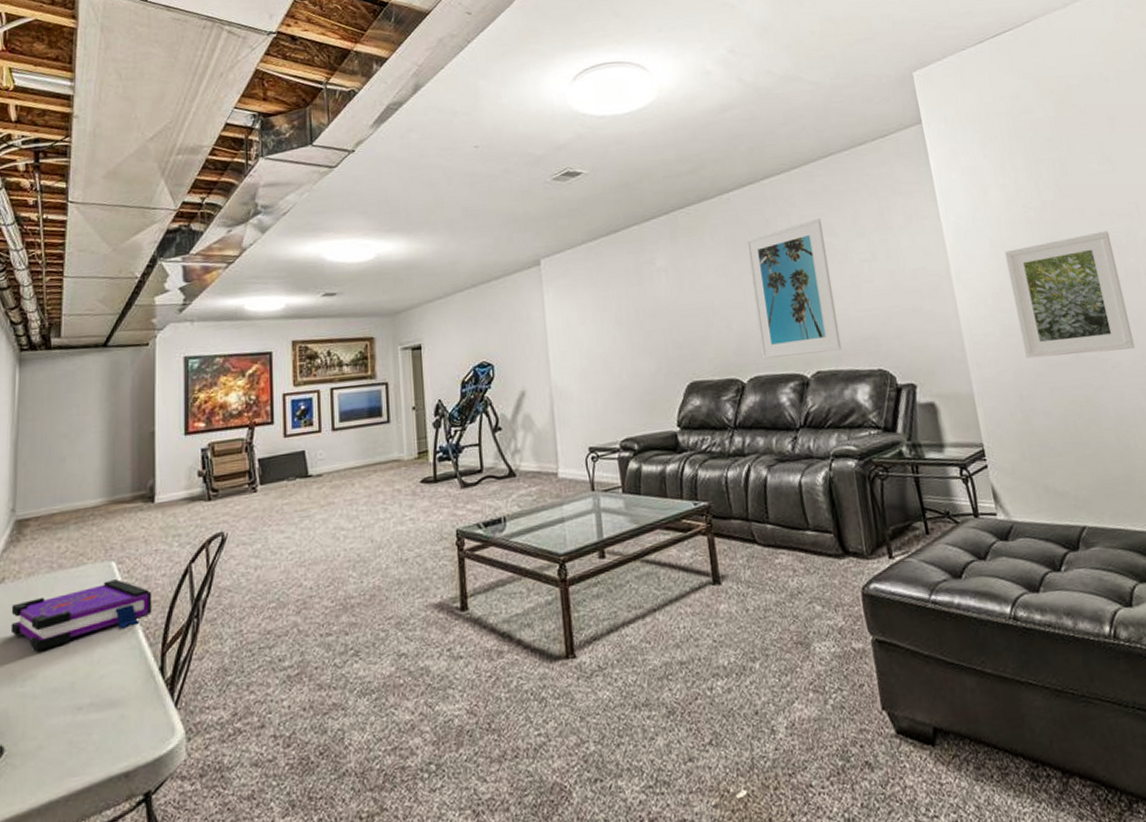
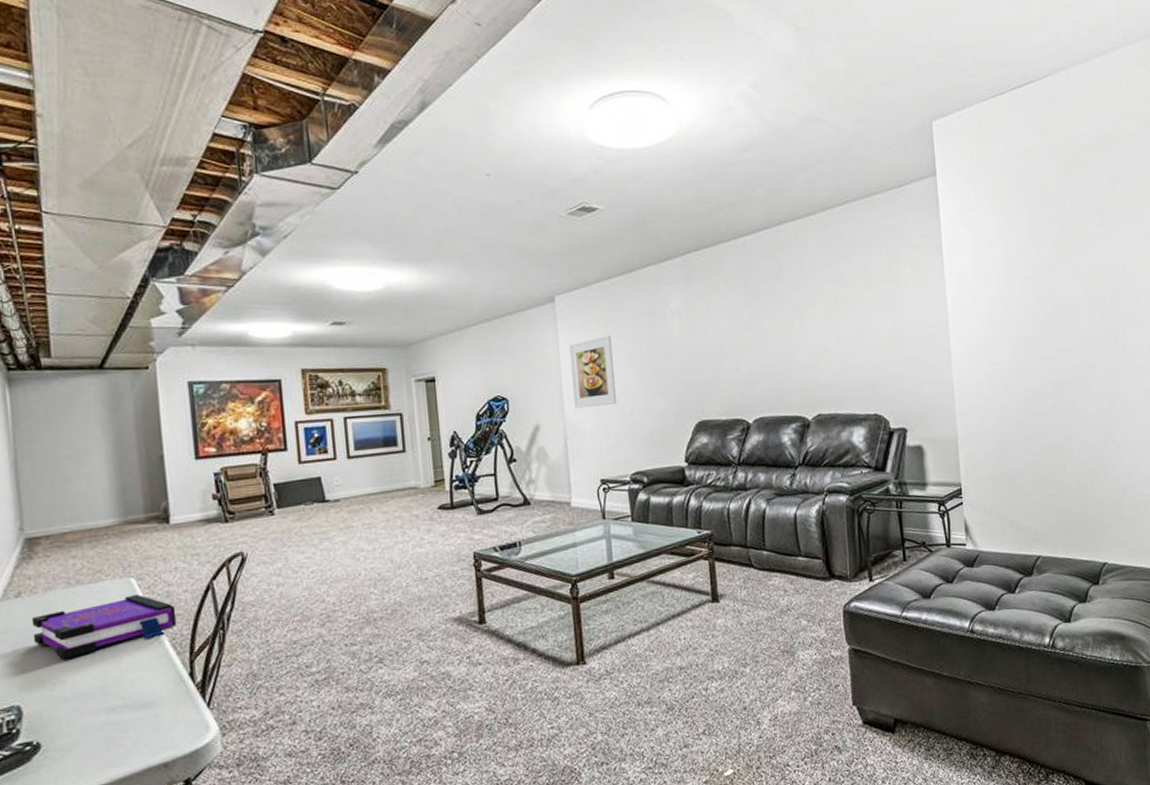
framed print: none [555,296,604,373] -> present [569,335,616,409]
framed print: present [745,218,842,359] -> none [758,267,843,401]
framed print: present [1005,231,1136,359] -> none [1000,291,1105,408]

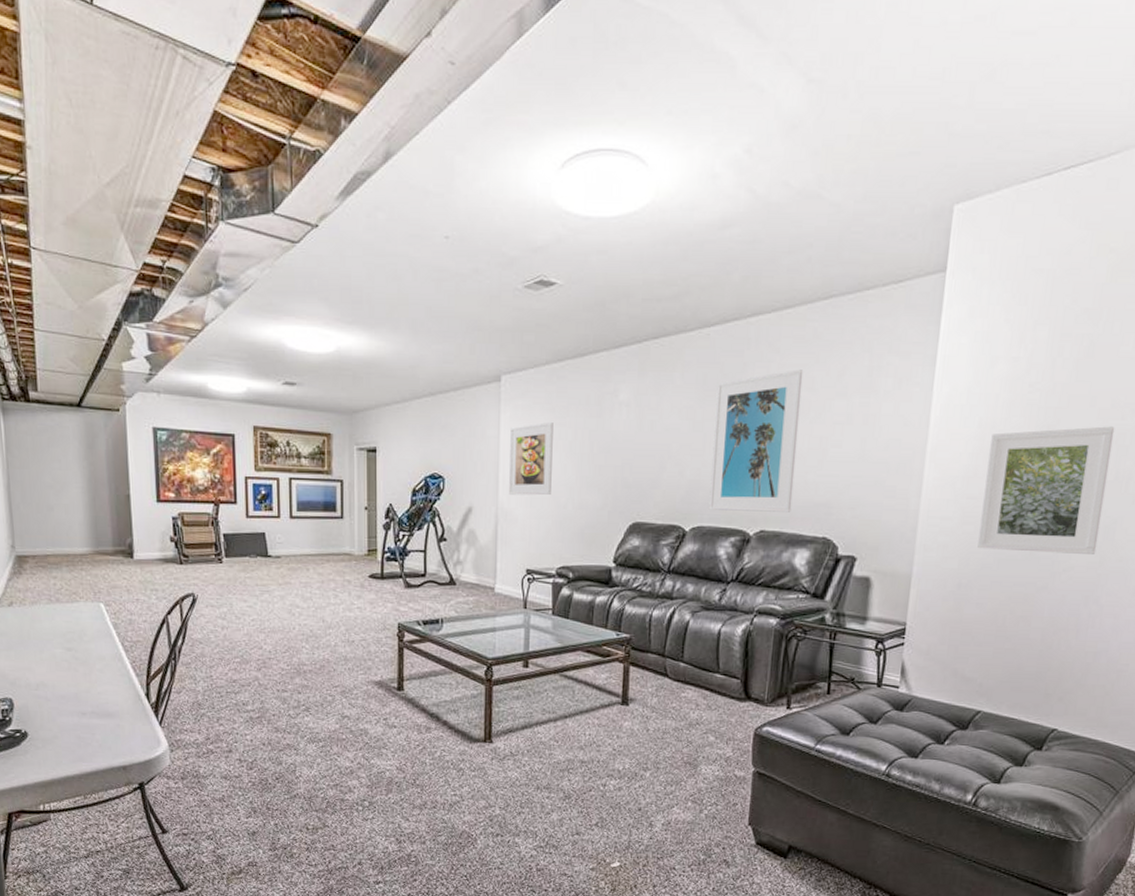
board game: present [31,594,177,659] -> none [21,618,137,665]
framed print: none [758,267,843,401] -> present [708,369,804,512]
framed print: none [1000,291,1105,408] -> present [977,426,1115,554]

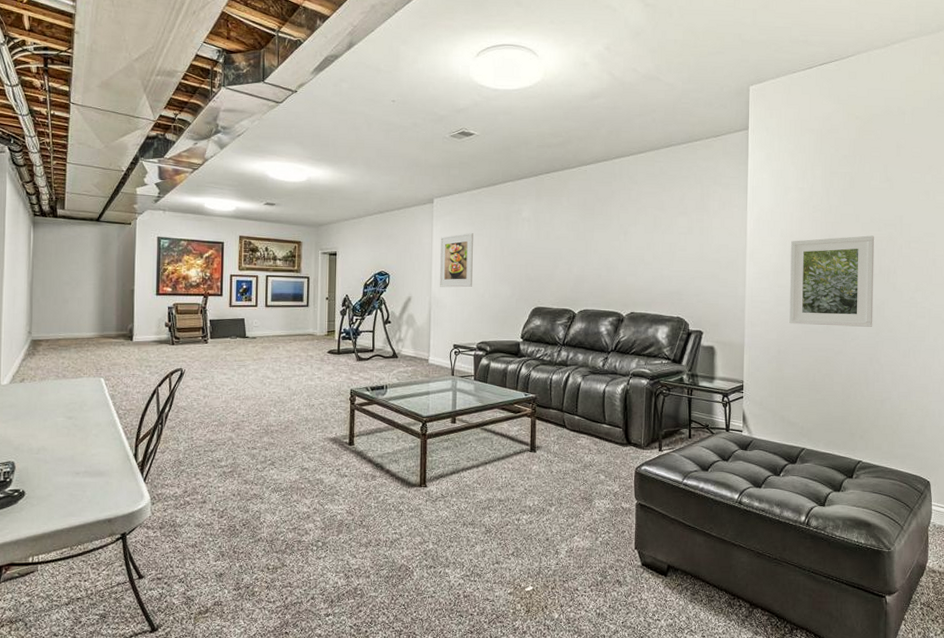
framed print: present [708,369,804,512] -> none [591,195,655,299]

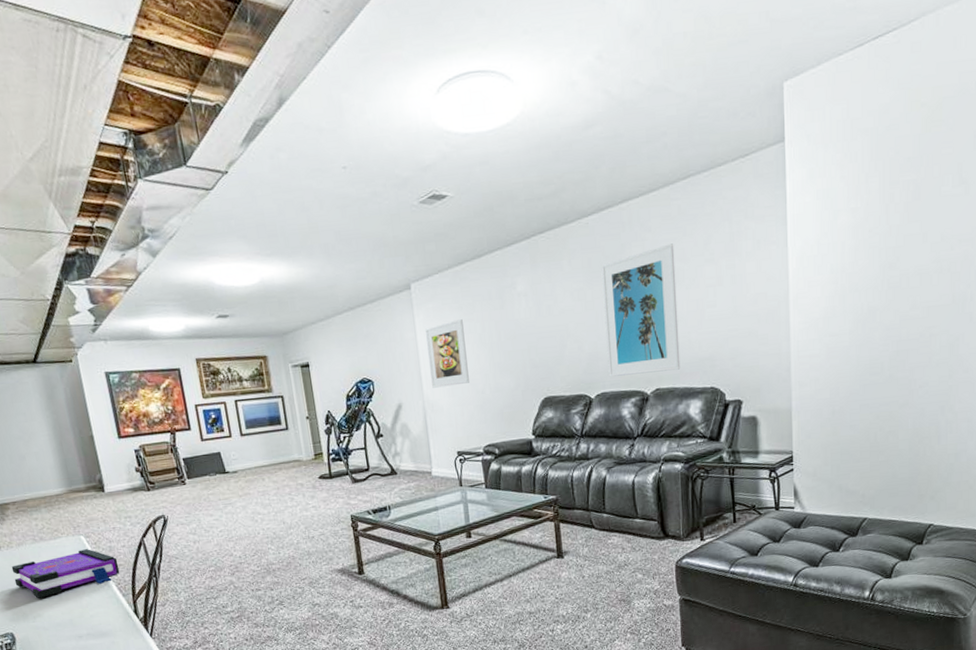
board game: none [29,391,130,432] -> present [11,549,120,598]
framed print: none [591,195,655,299] -> present [601,243,681,377]
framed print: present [789,235,875,327] -> none [843,257,947,378]

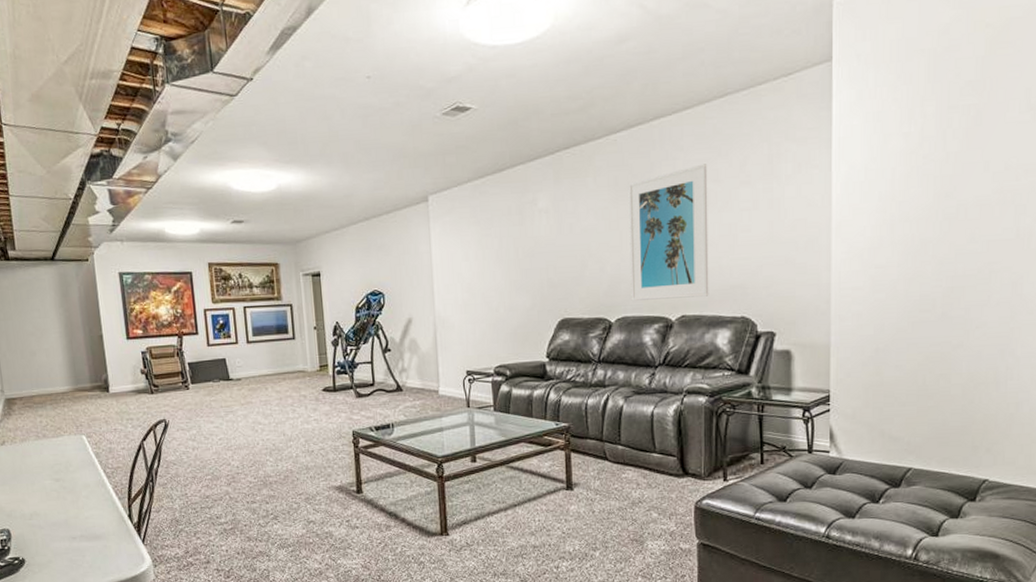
board game: present [11,549,120,598] -> none [13,449,118,496]
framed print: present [425,319,469,388] -> none [441,234,483,304]

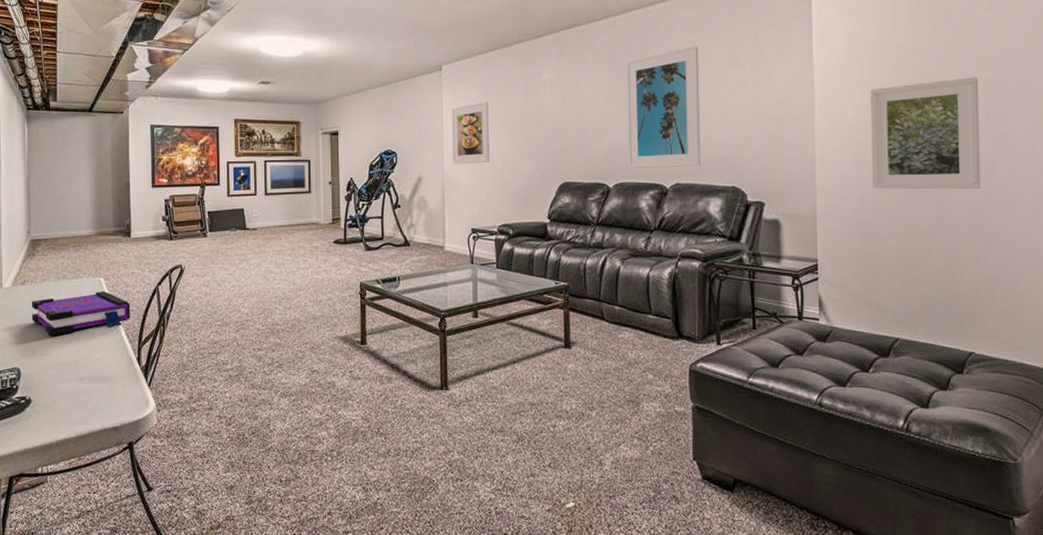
board game: none [13,449,118,496] -> present [31,291,131,336]
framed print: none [441,234,483,304] -> present [452,102,489,165]
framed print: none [891,188,1011,314] -> present [870,77,981,190]

